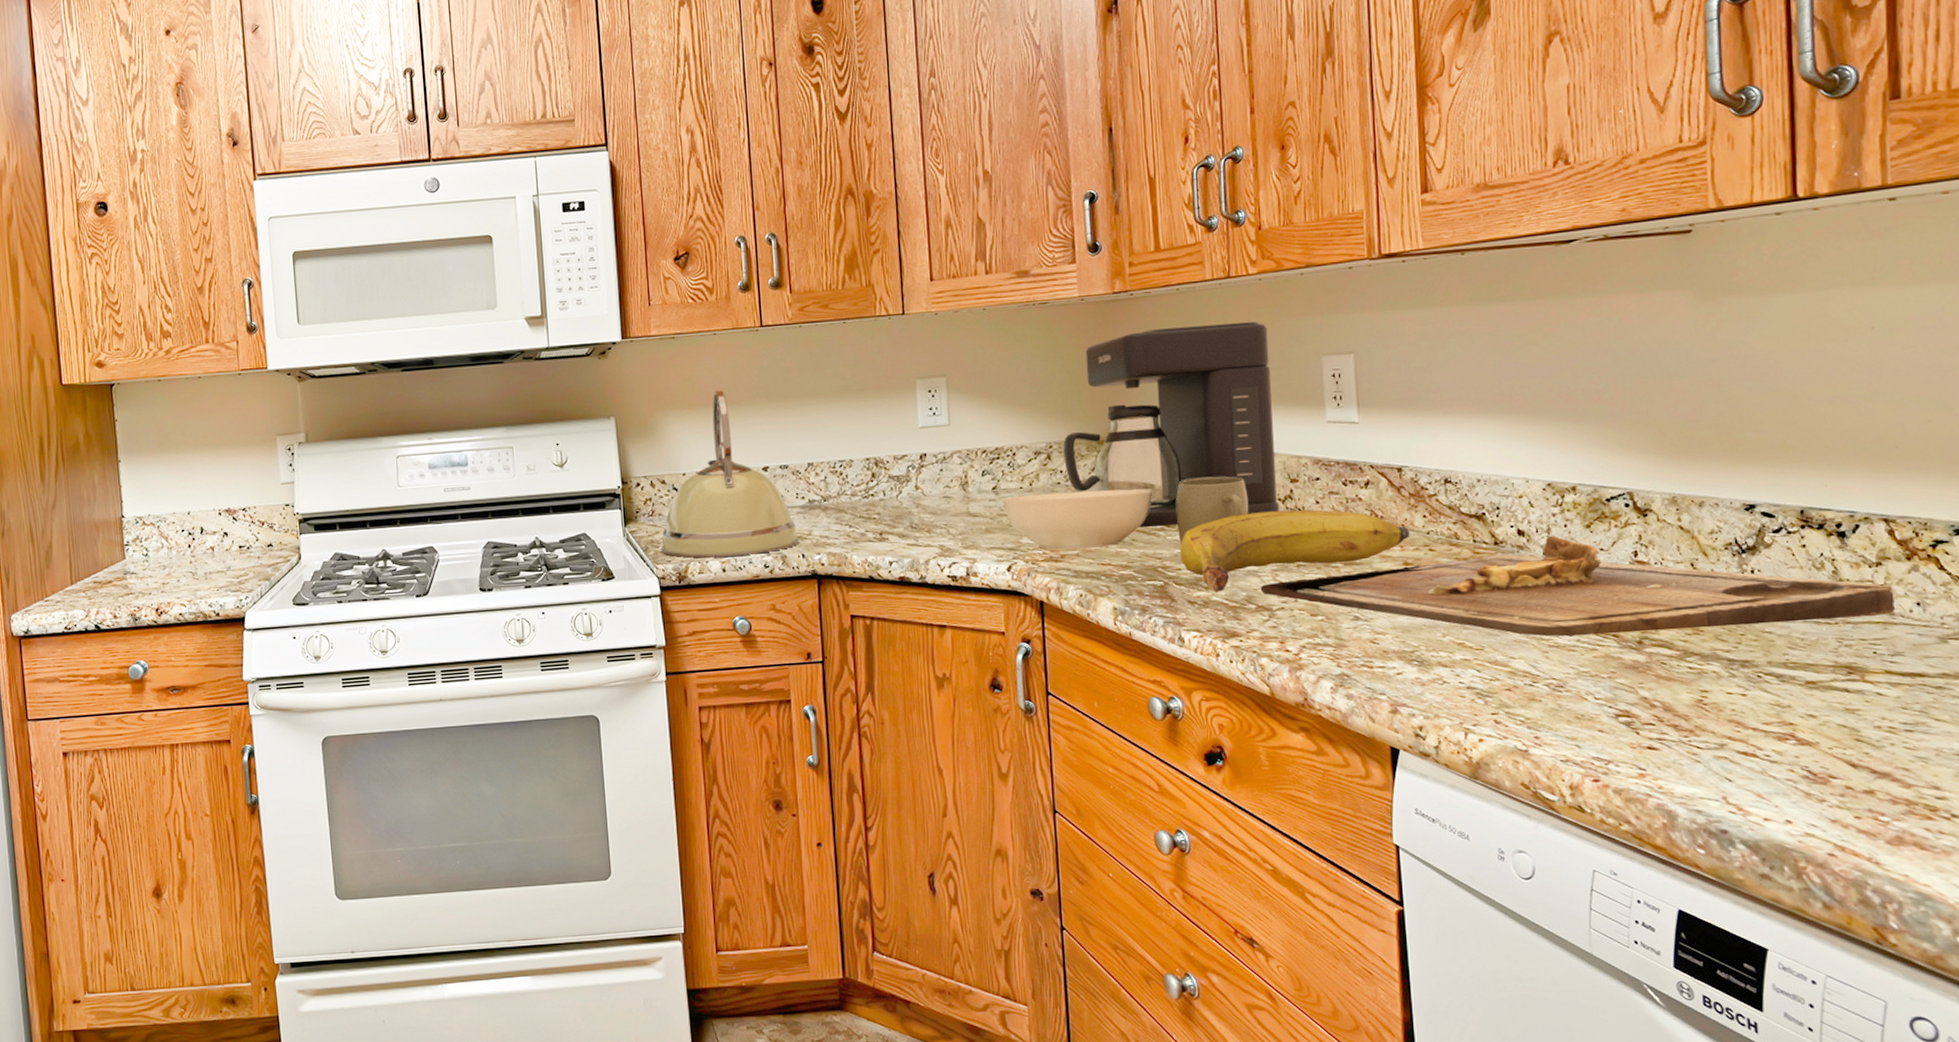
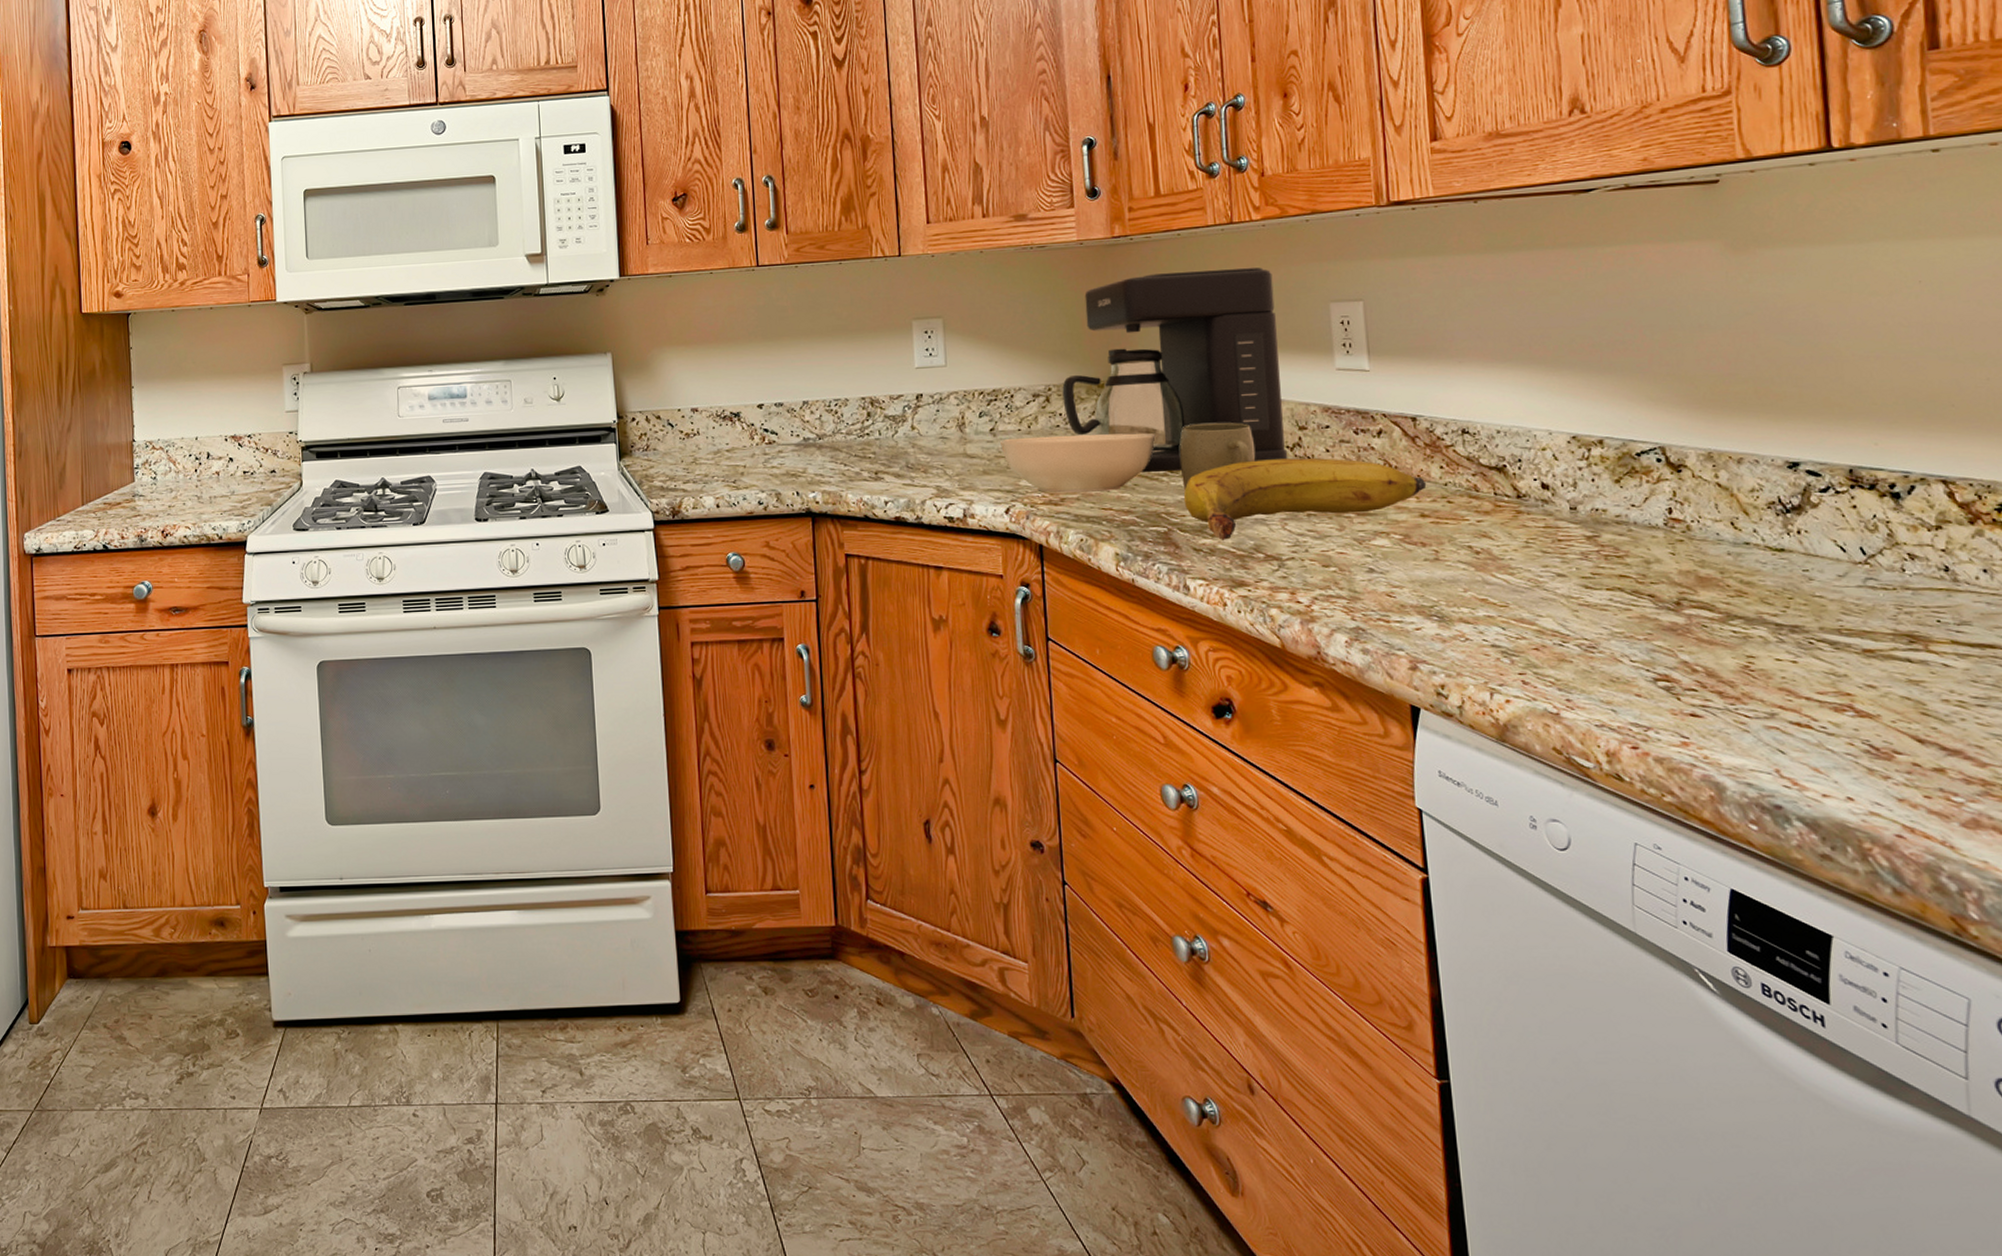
kettle: present [661,390,800,558] -> none [655,328,794,493]
cutting board: present [1260,535,1894,637] -> none [1268,489,1959,596]

